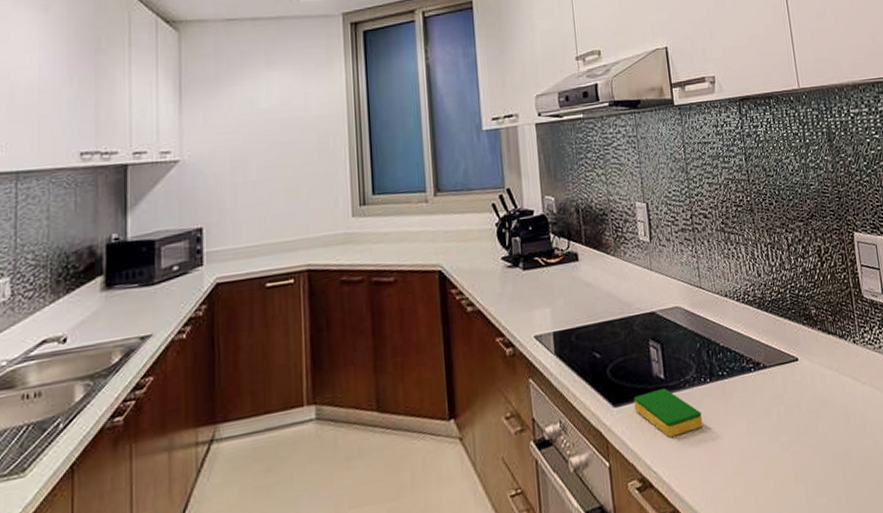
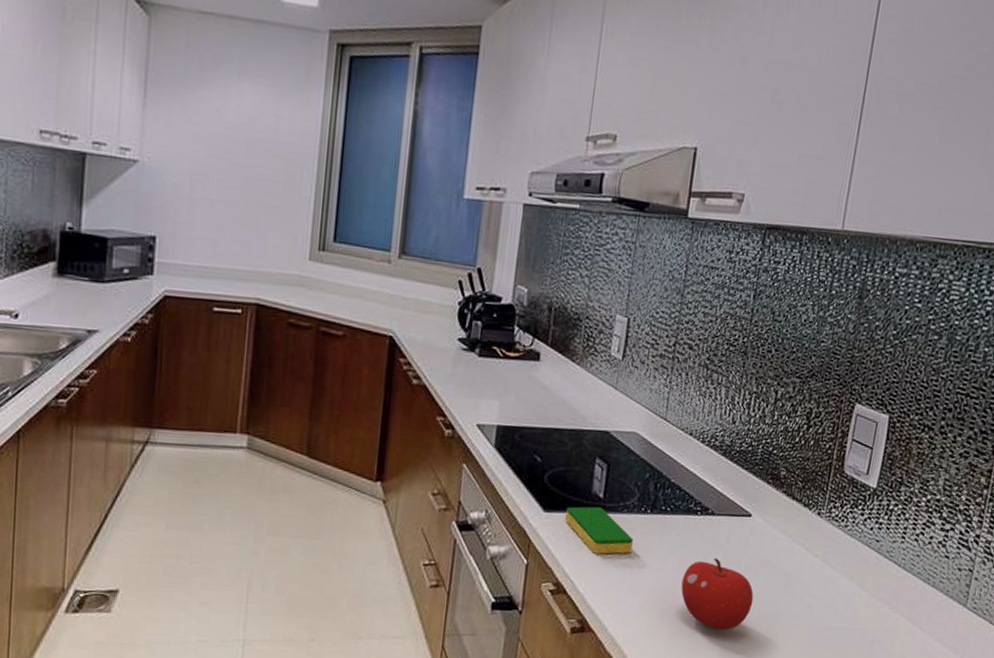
fruit: none [754,409,824,484] -> present [681,558,754,630]

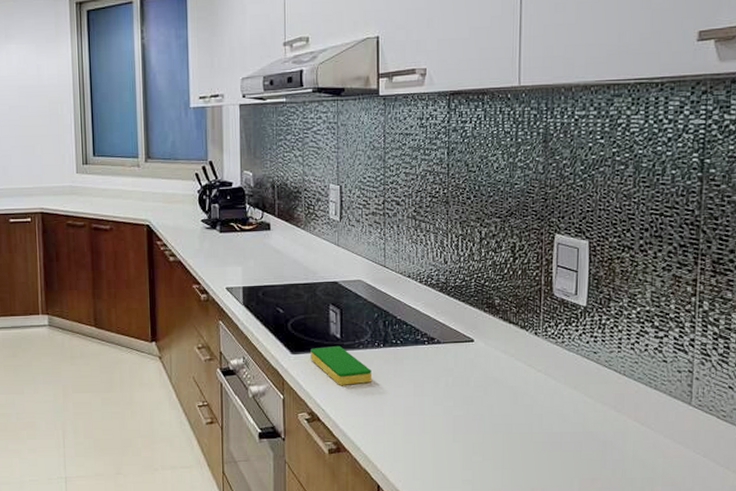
fruit: present [681,558,754,630] -> none [420,380,487,442]

